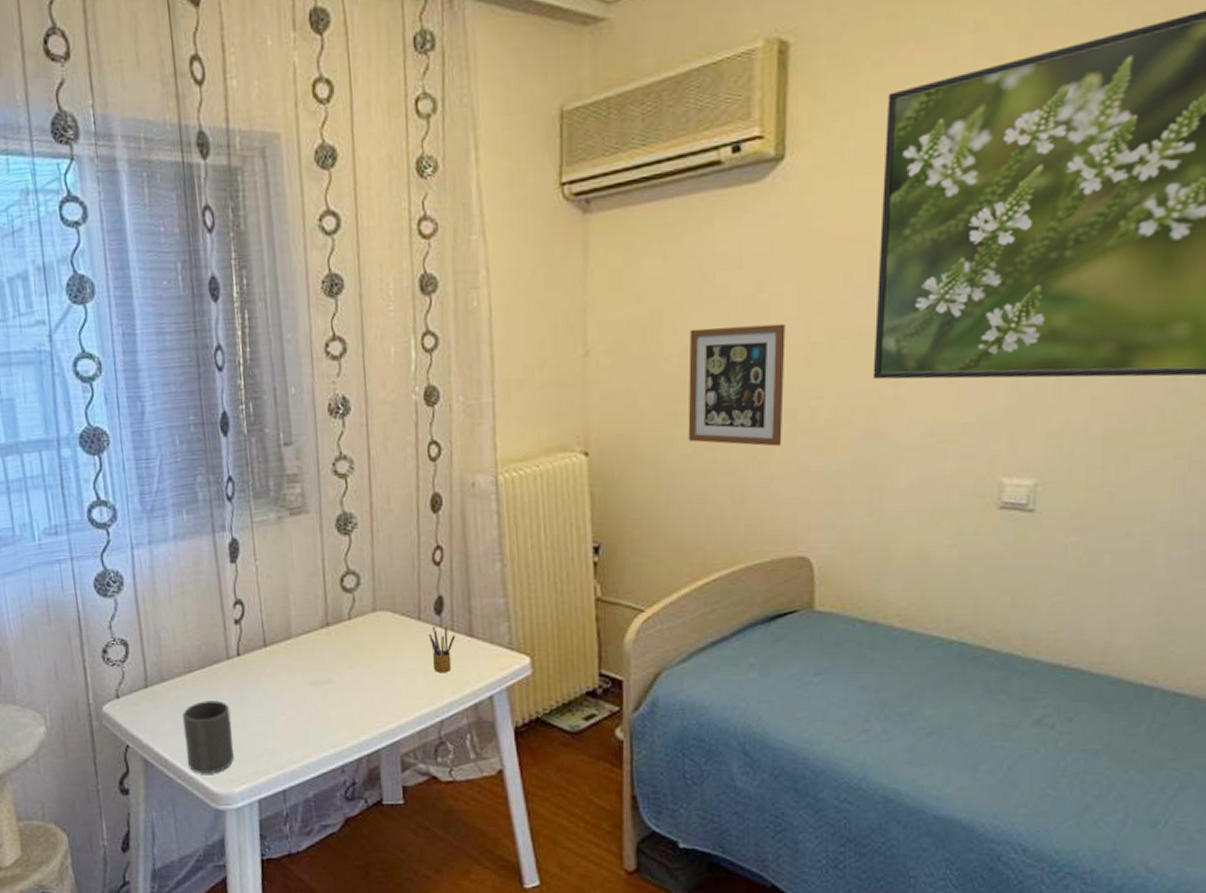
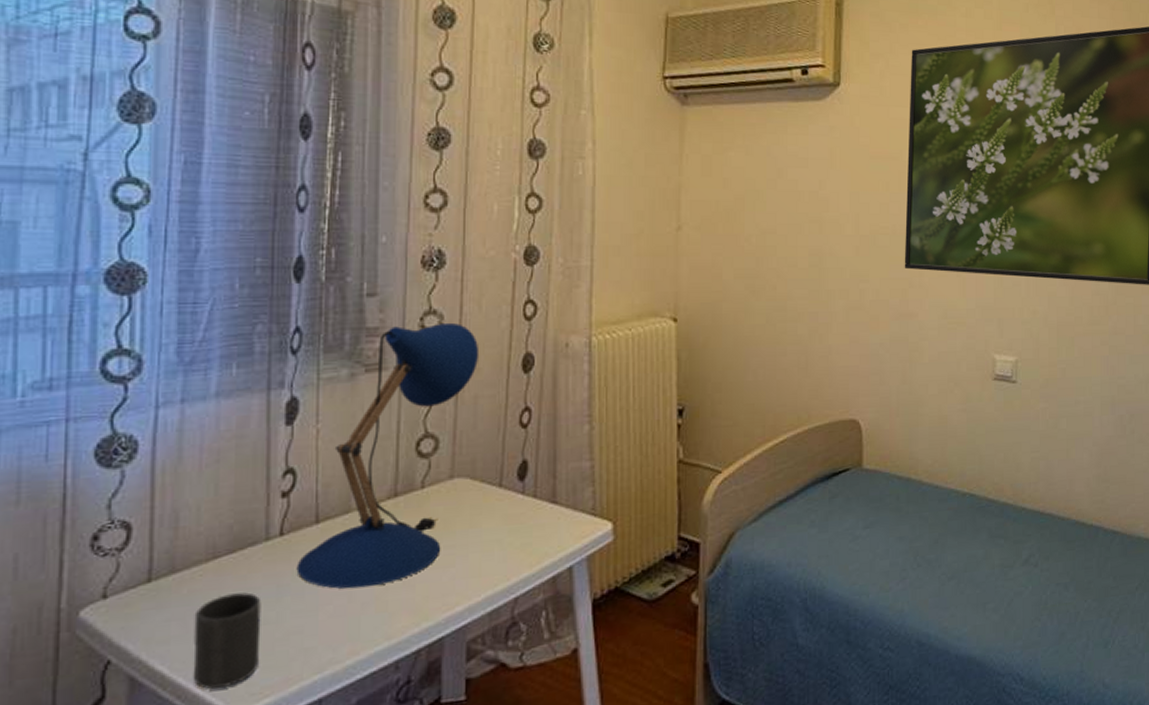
desk lamp: none [253,466,390,703] -> present [296,322,480,589]
pencil box: present [429,625,456,672] -> none [509,492,538,544]
picture frame: present [688,323,785,446] -> none [763,215,840,321]

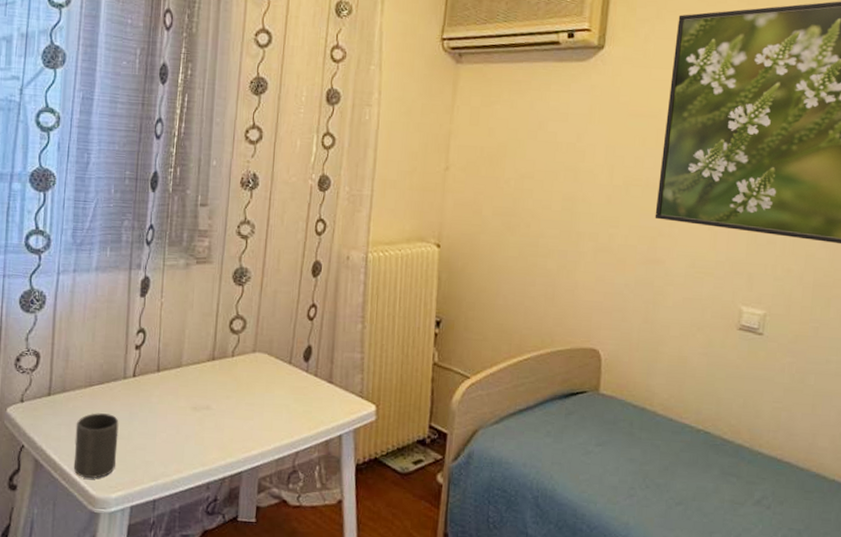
desk lamp: present [296,322,480,589] -> none [143,231,280,425]

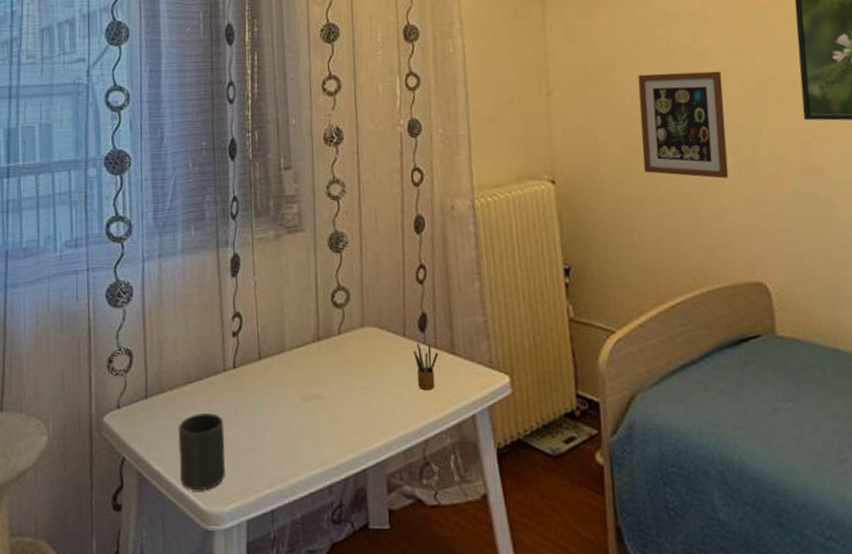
pencil box: none [296,370,318,411] -> present [413,342,439,389]
picture frame: none [517,162,595,260] -> present [638,71,729,179]

